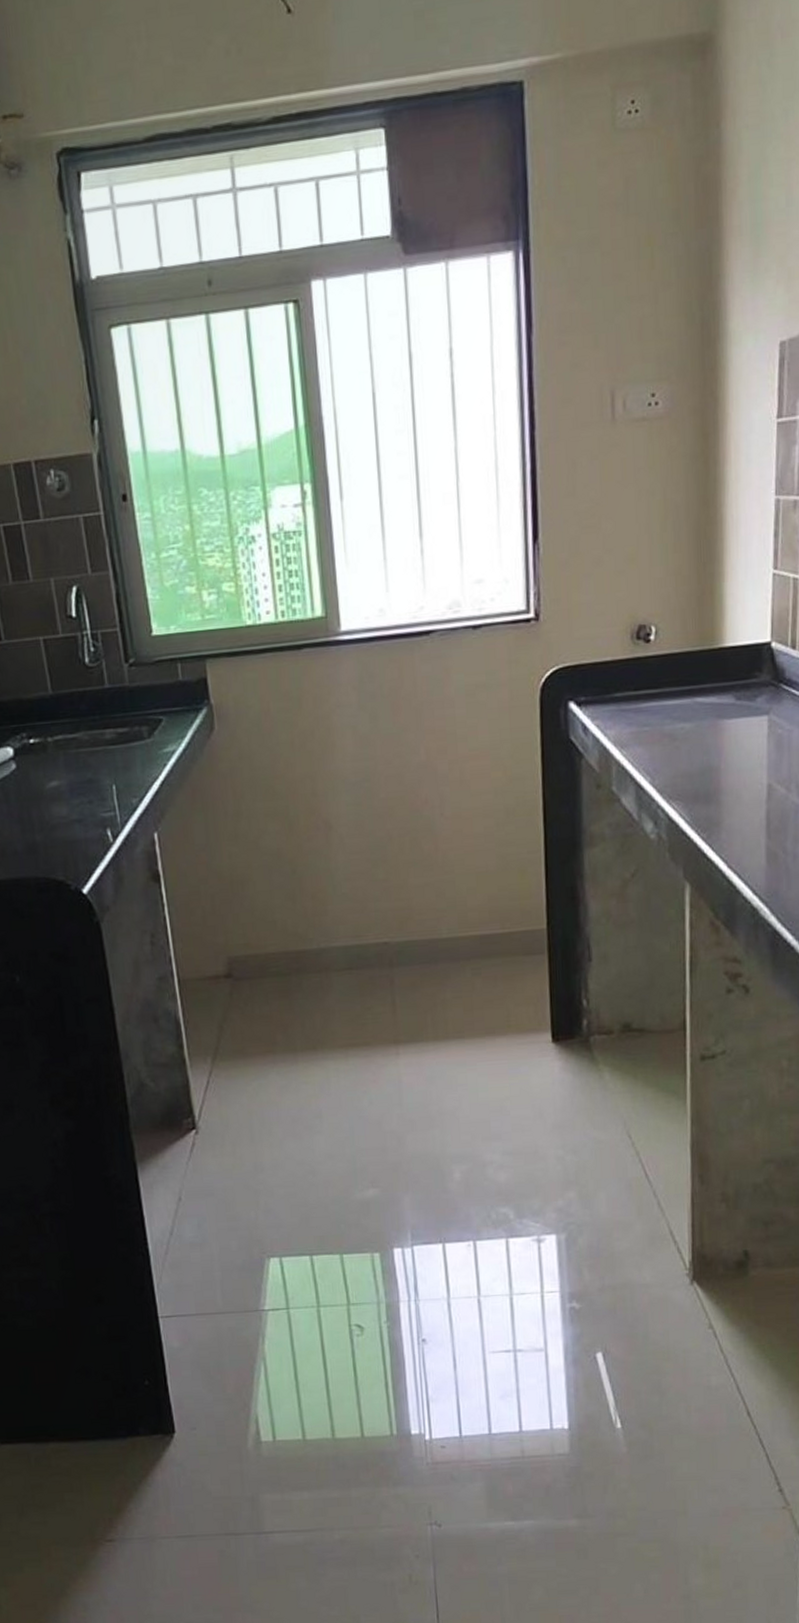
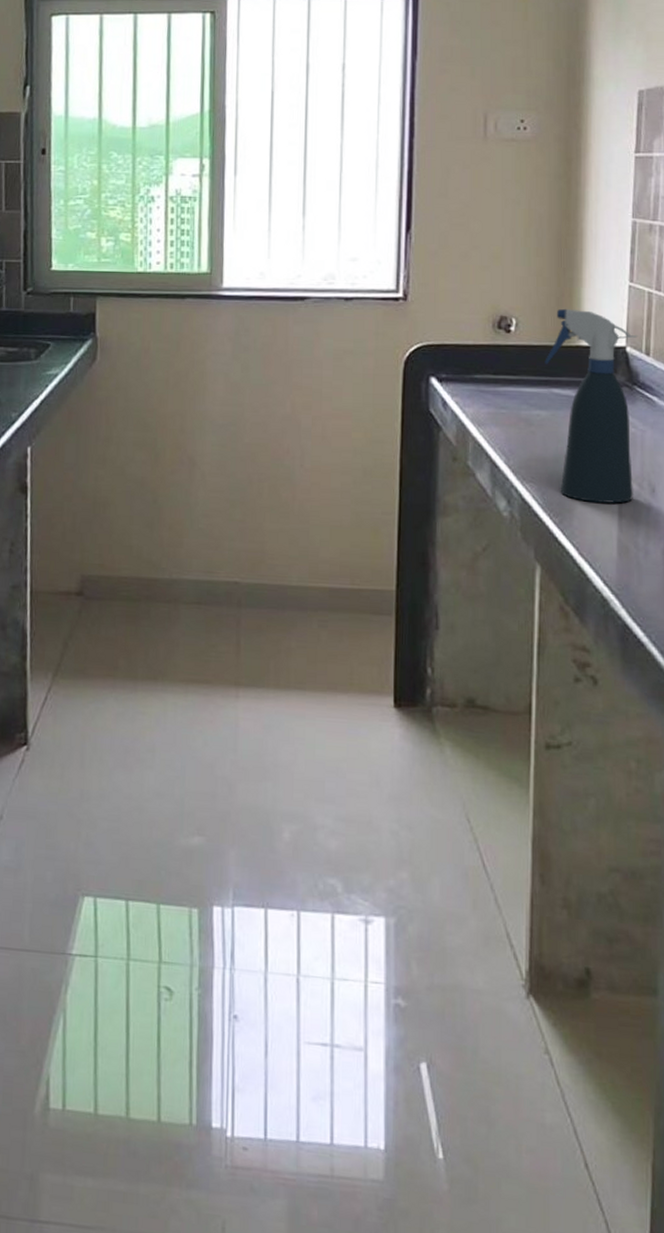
spray bottle: none [687,607,784,813] -> present [544,308,638,503]

